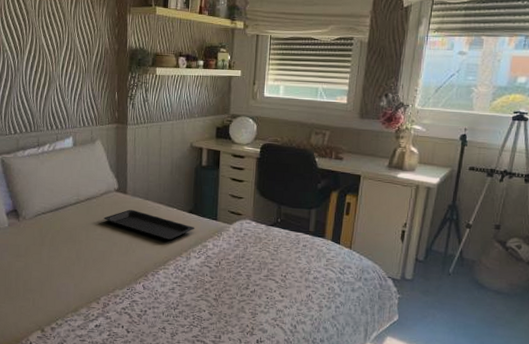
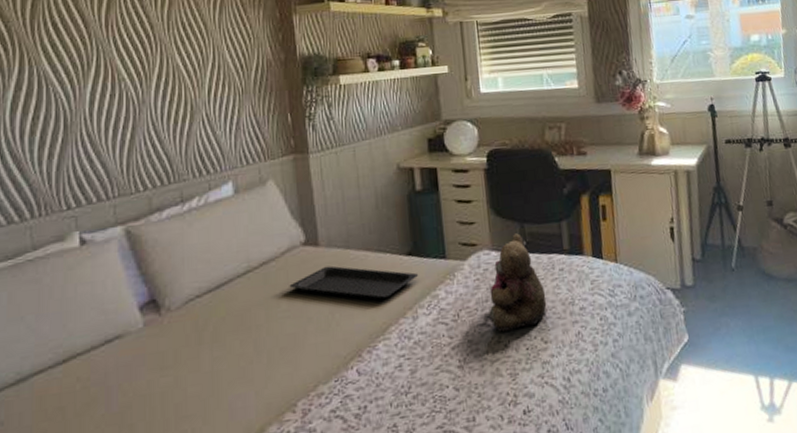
teddy bear: none [242,212,289,282] -> present [489,233,547,332]

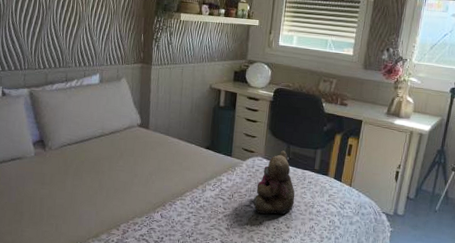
serving tray: present [289,265,419,300] -> none [126,143,211,174]

